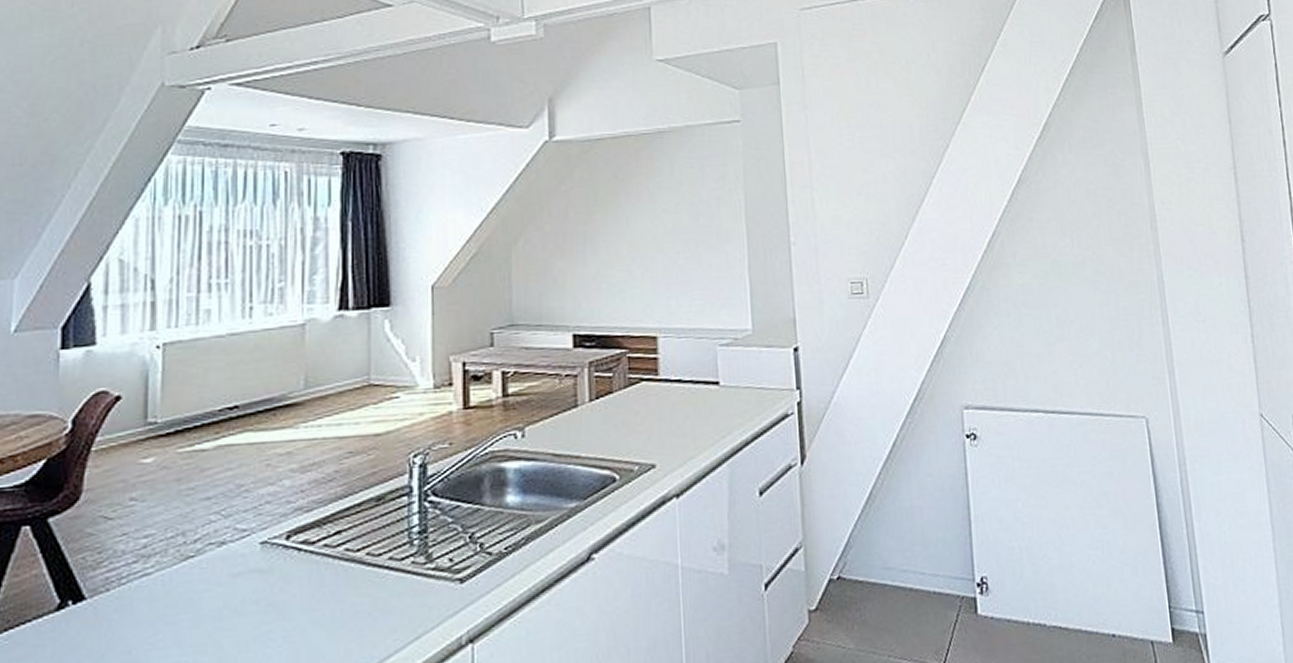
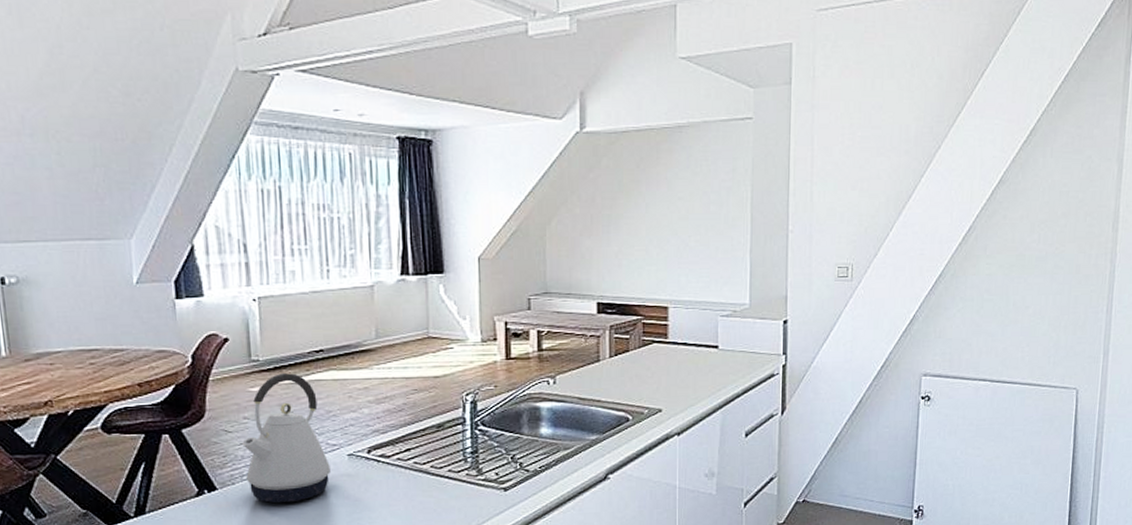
kettle: none [125,437,236,615] -> present [242,373,330,504]

